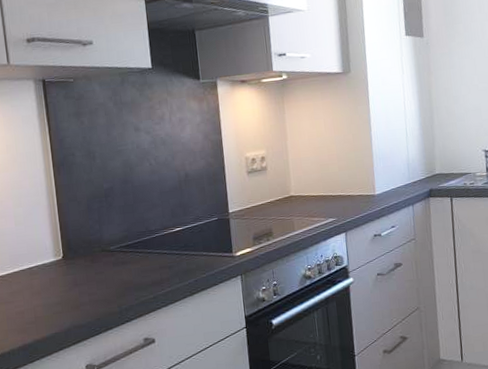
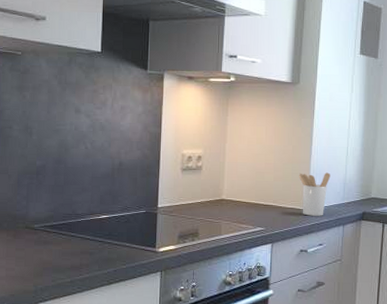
utensil holder: none [362,155,394,201] -> present [298,172,331,216]

